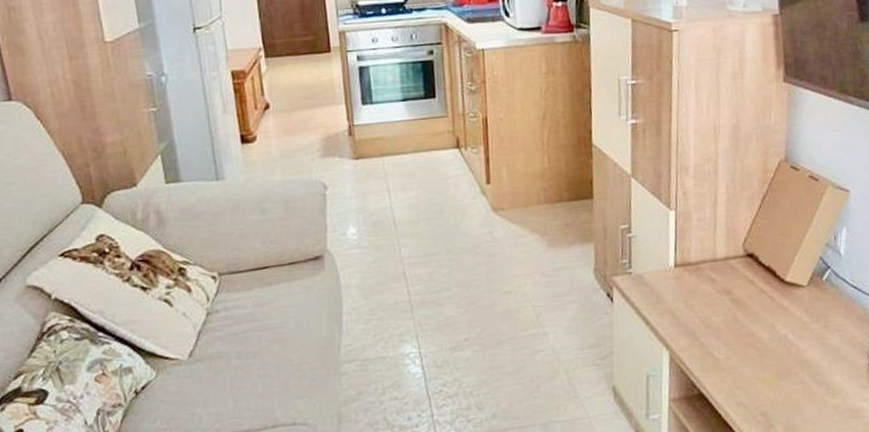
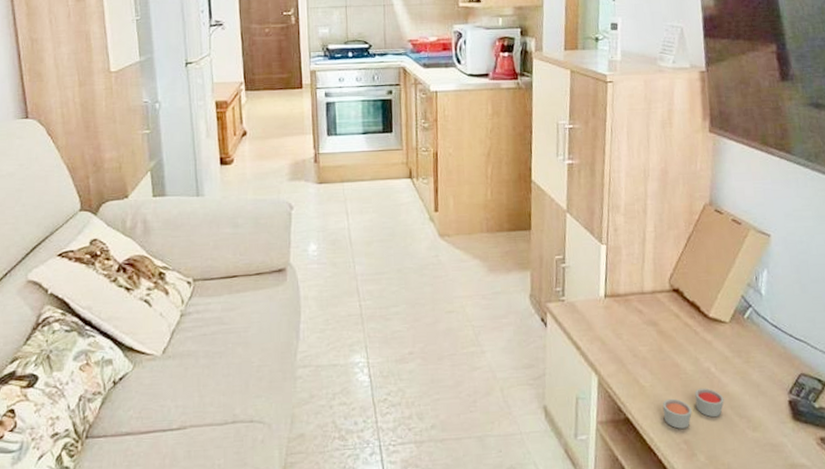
candle: none [738,356,803,401] -> present [662,388,724,429]

